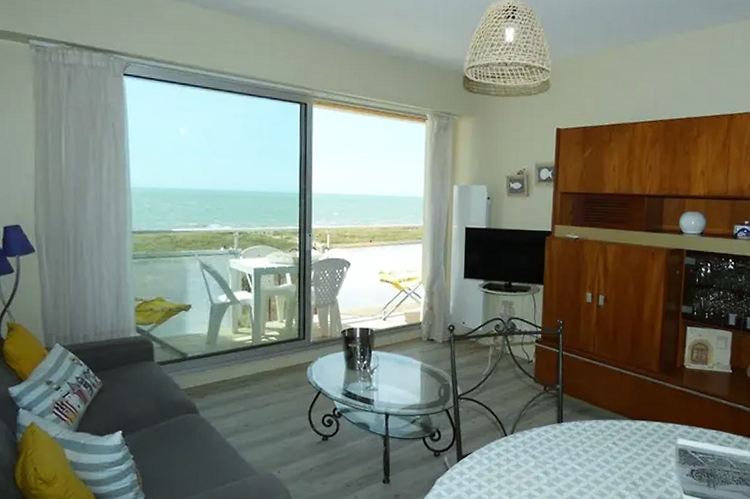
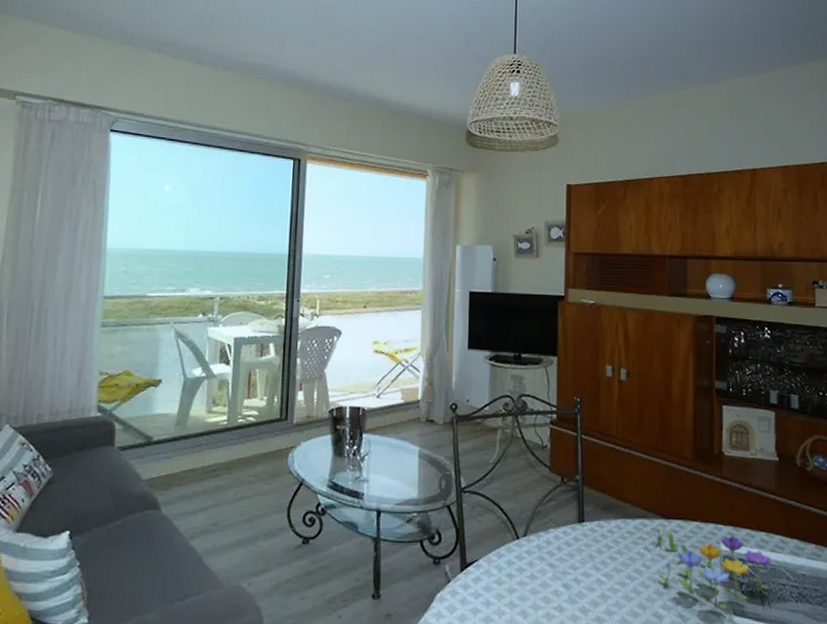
flower: none [619,425,719,491] -> present [650,525,772,610]

